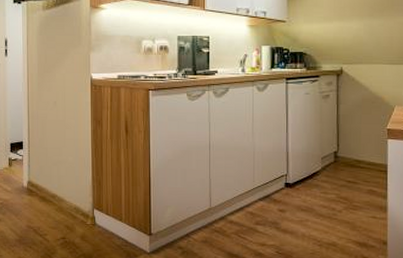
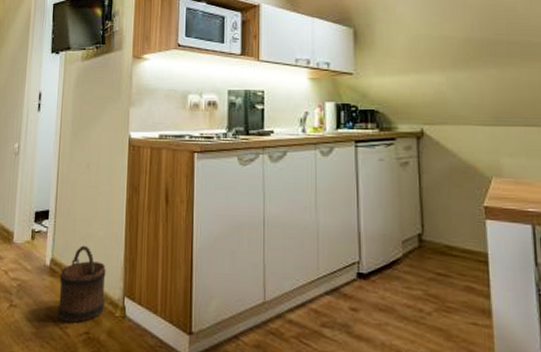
bucket: none [37,169,77,231] -> present [58,245,106,323]

